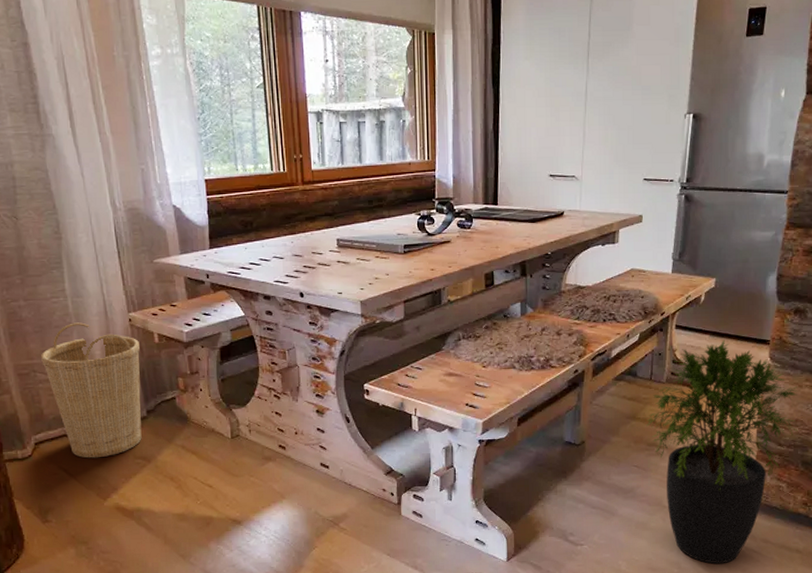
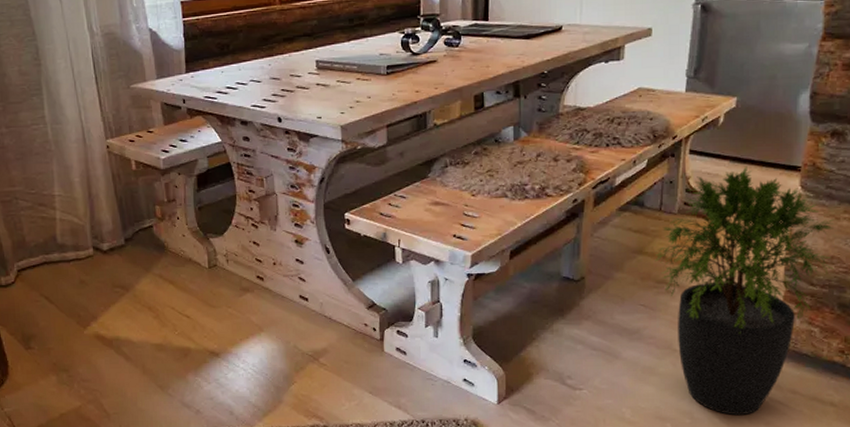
basket: present [40,322,142,459] -> none [21,149,120,286]

